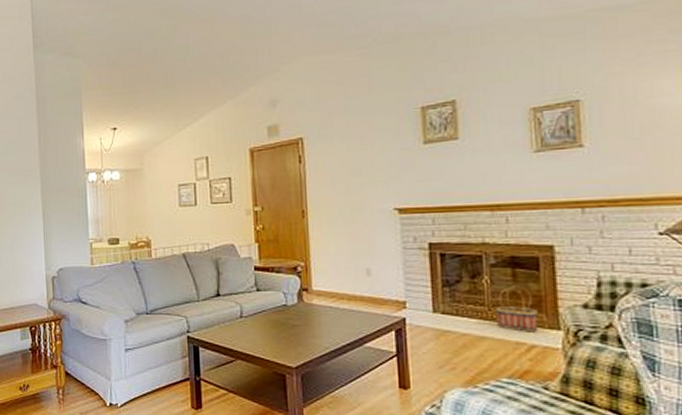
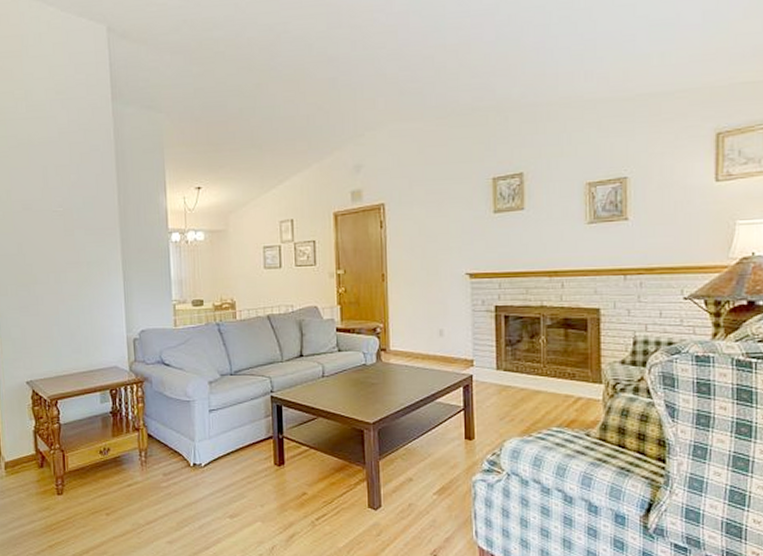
basket: present [495,285,539,332] -> none [549,344,584,386]

